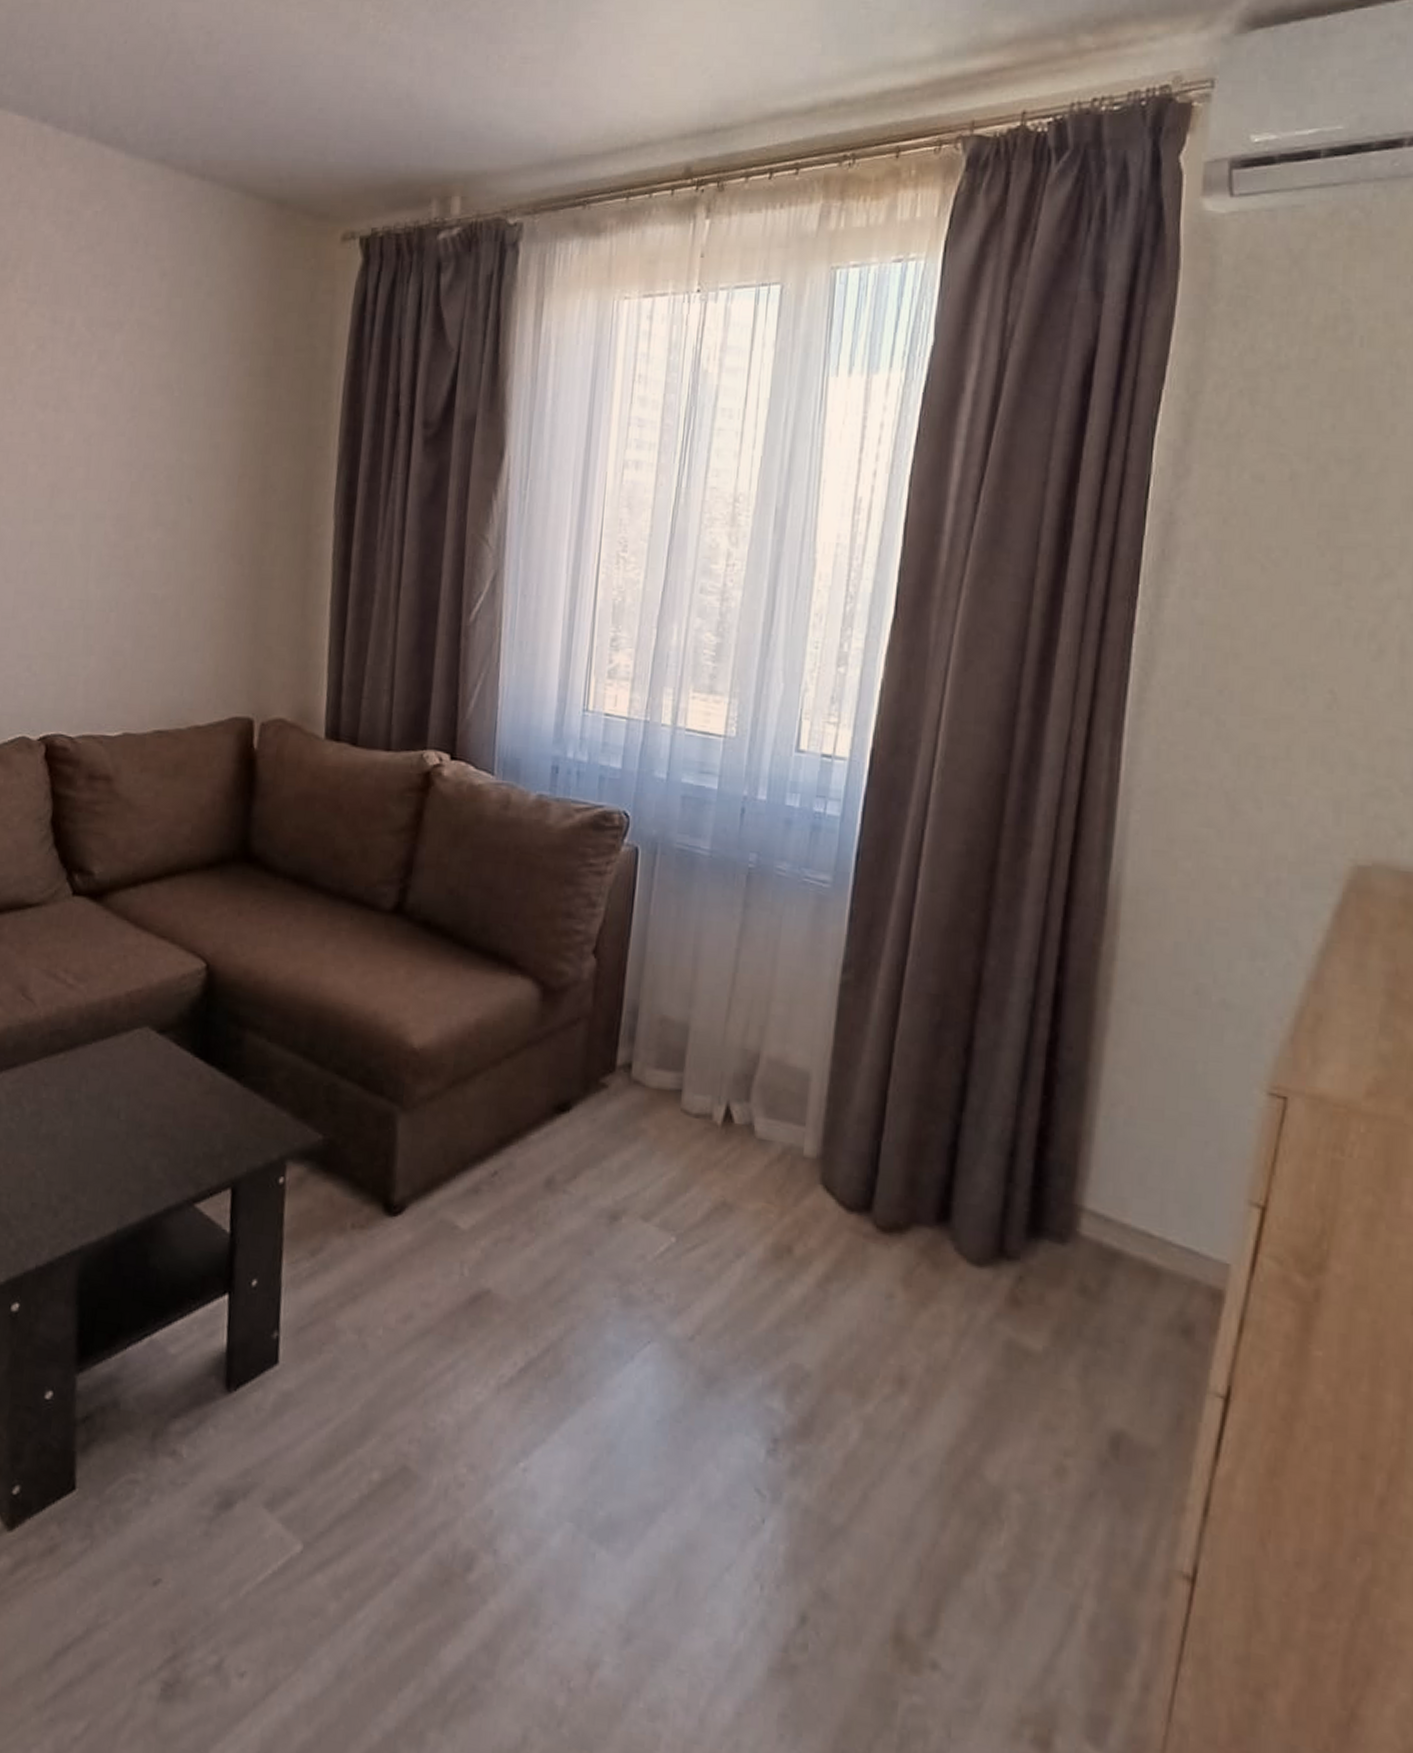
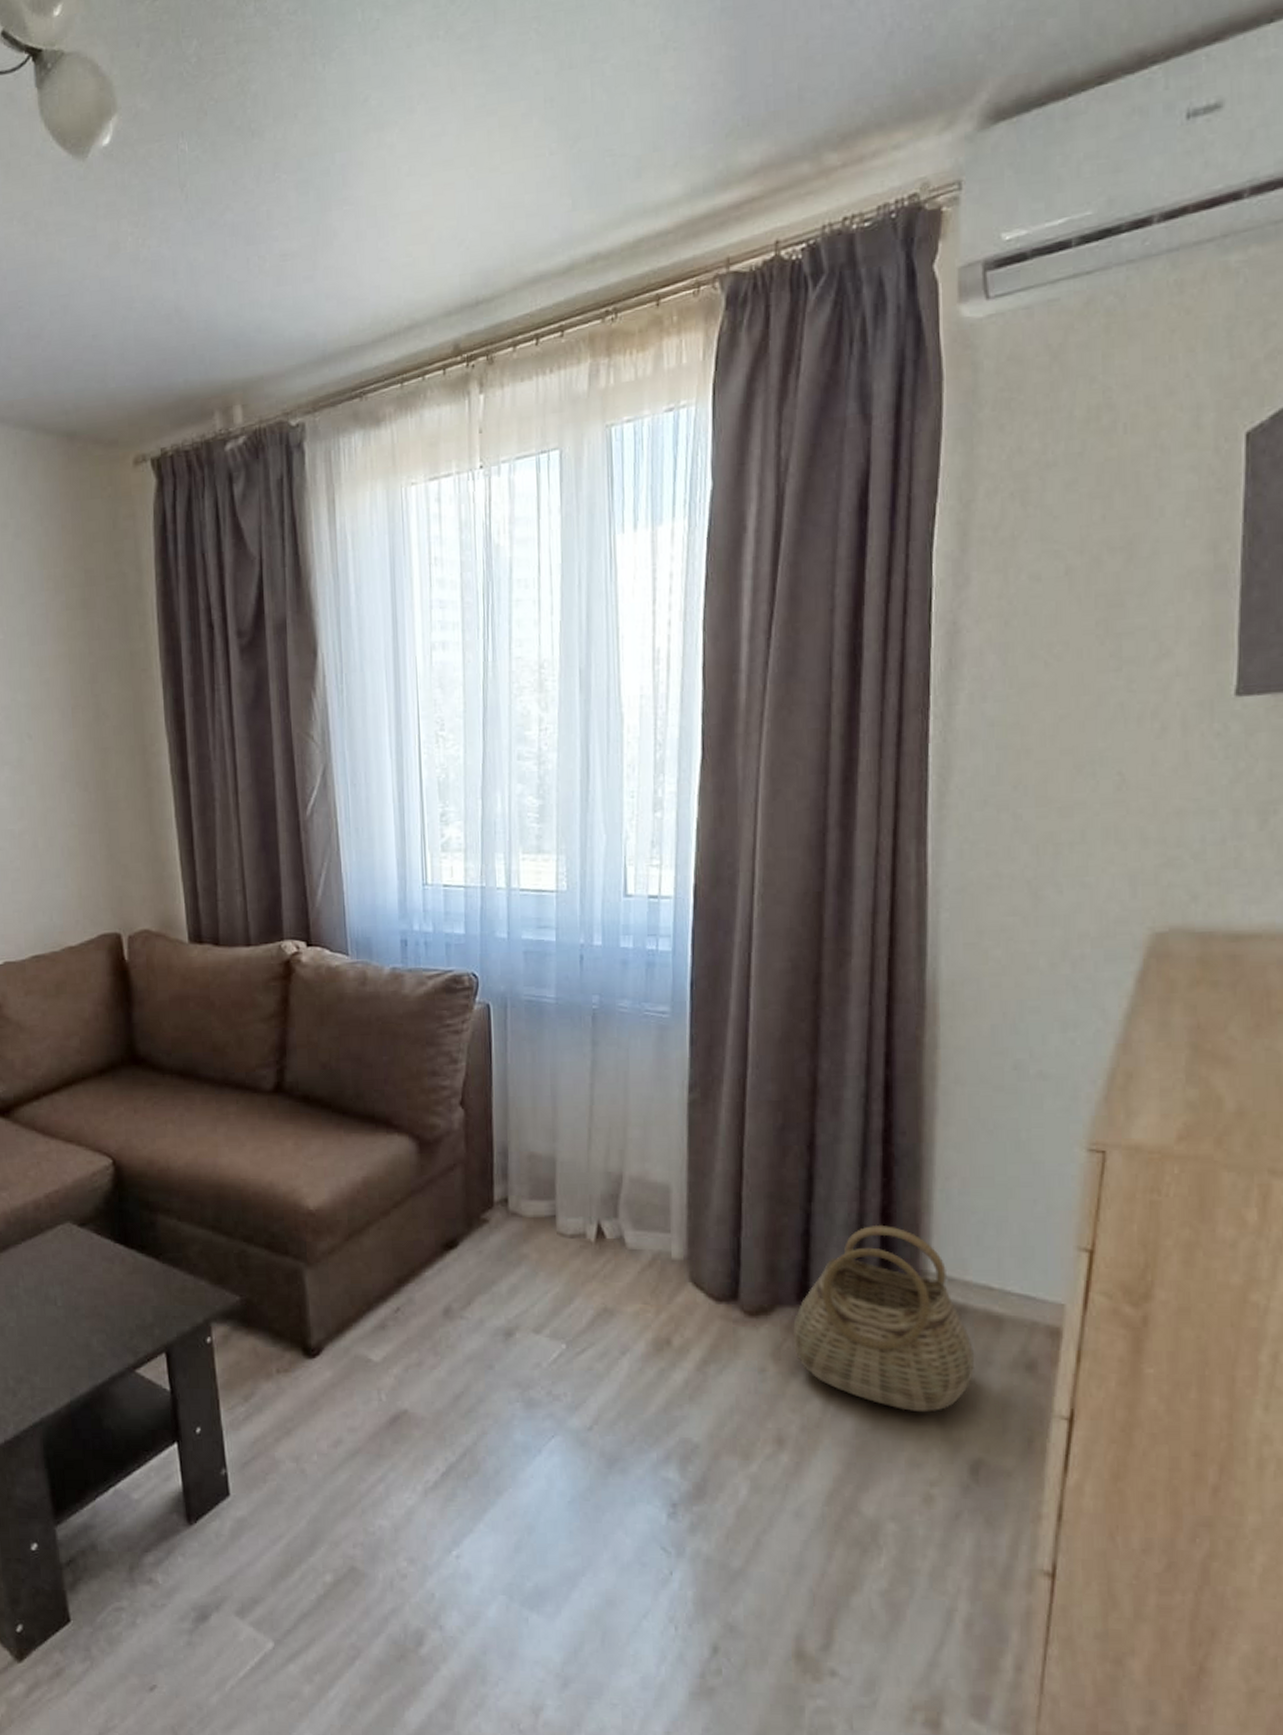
basket: none [926,1146,1125,1370] -> present [792,1224,974,1413]

